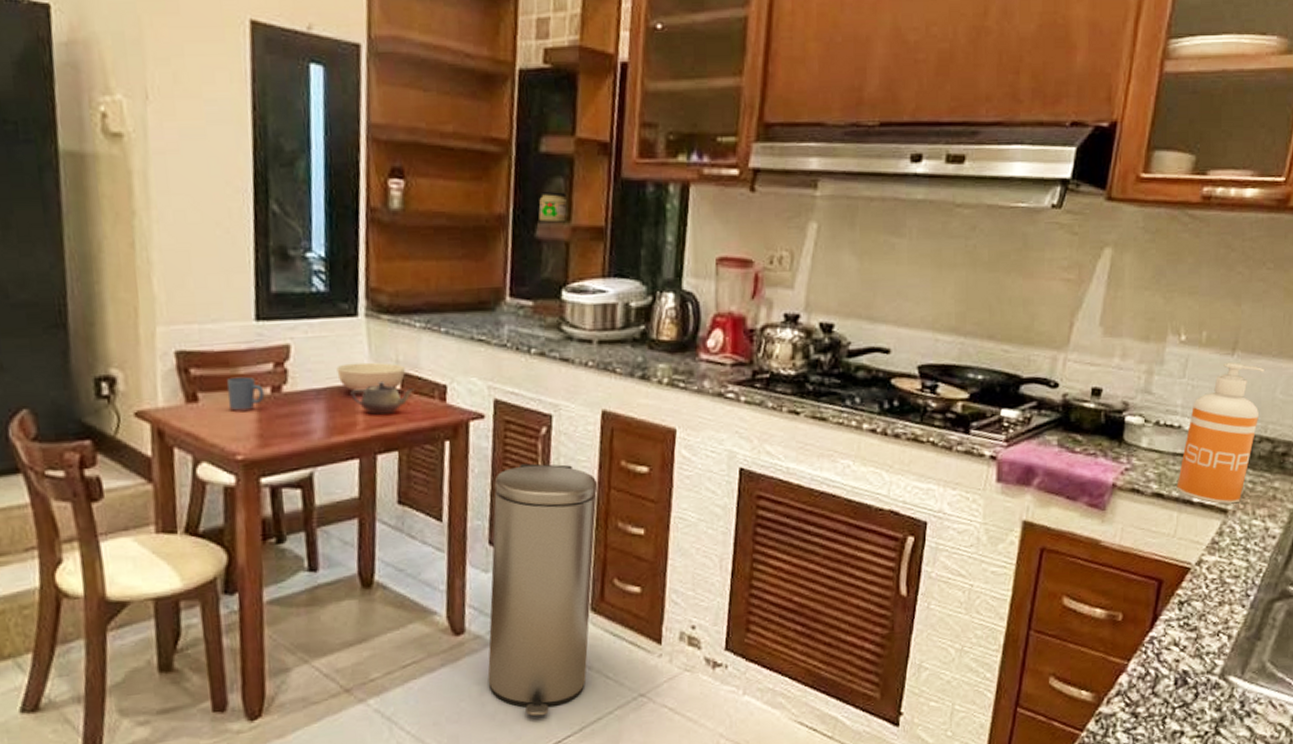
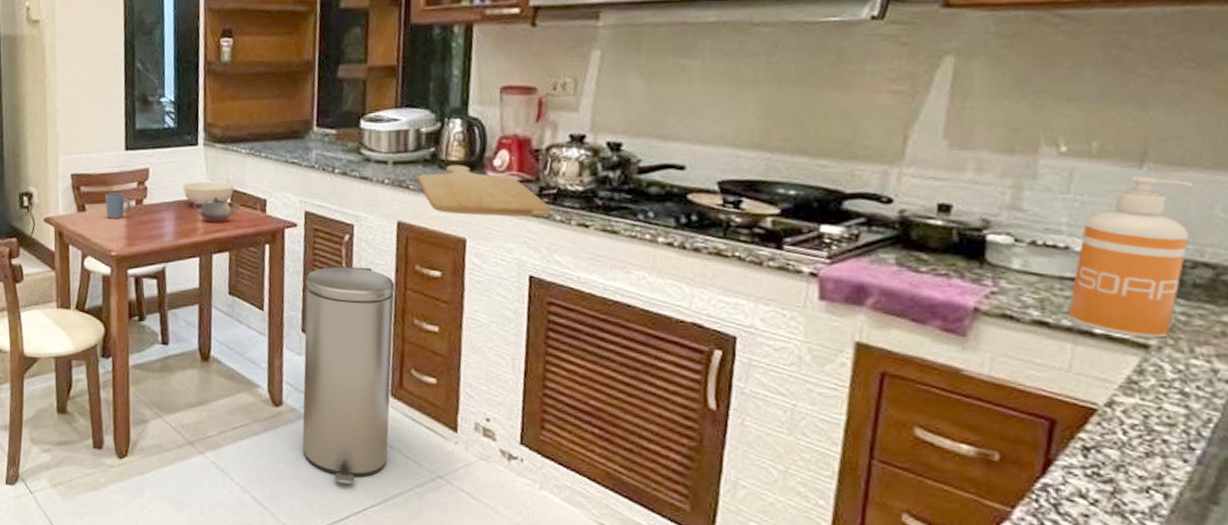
jar: present [538,191,567,223] -> none [339,39,364,65]
chopping board: none [625,345,763,404] -> present [417,165,550,217]

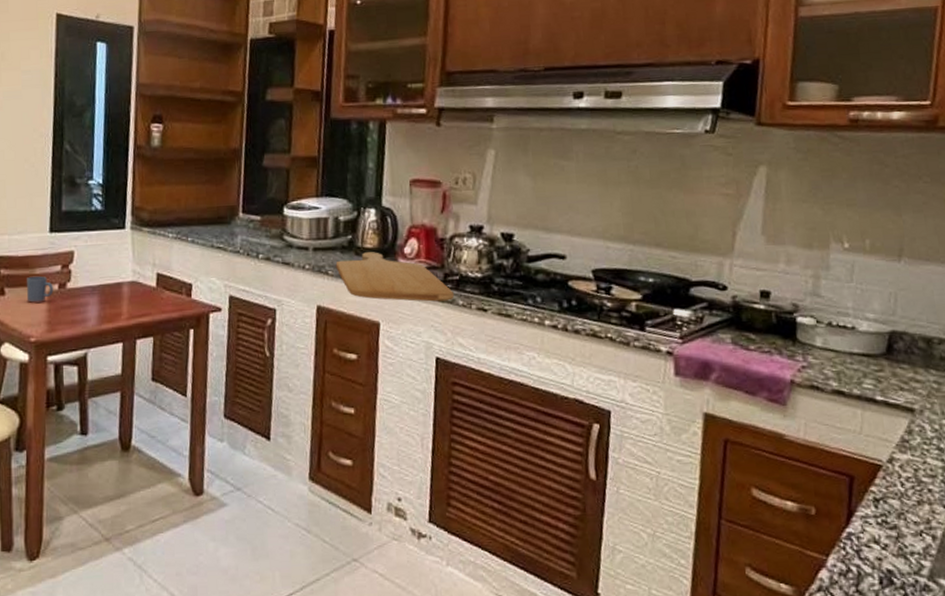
bowl: present [182,181,235,207] -> none [108,265,161,291]
teapot: present [193,195,241,223] -> none [118,280,167,307]
pedal bin: present [302,265,395,485] -> none [222,349,315,574]
soap dispenser: present [1067,175,1195,339] -> none [857,267,936,404]

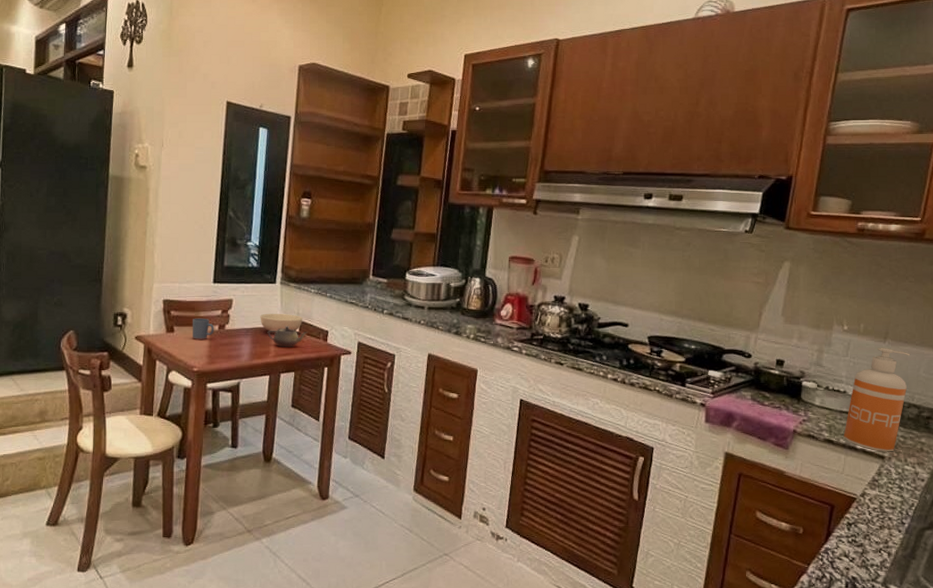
bowl: none [108,265,161,291] -> present [260,313,303,334]
teapot: none [118,280,167,307] -> present [267,325,308,347]
chopping board: present [335,252,454,302] -> none [445,313,538,355]
soap dispenser: none [857,267,936,404] -> present [843,347,911,452]

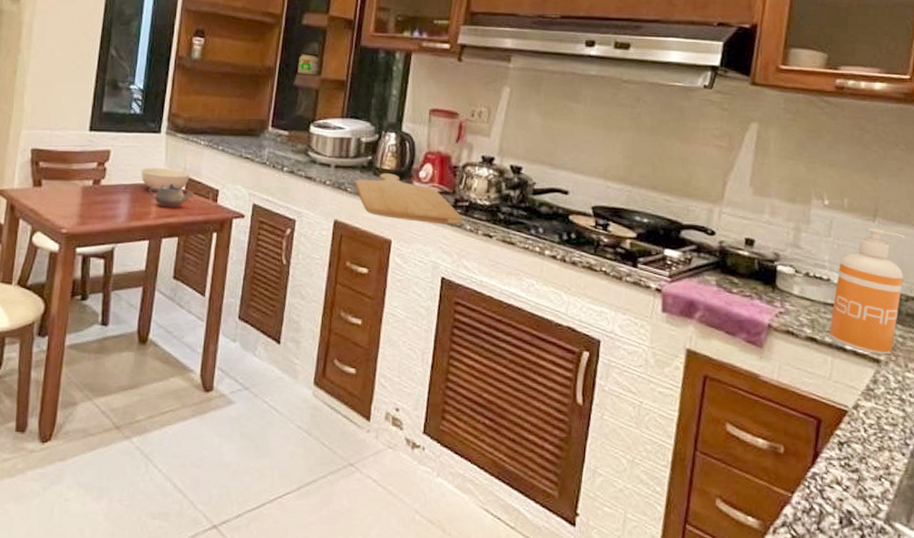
mug: present [192,318,214,339] -> none [62,170,88,196]
jar: none [394,209,412,230] -> present [298,52,319,75]
chopping board: none [445,313,538,355] -> present [355,173,462,225]

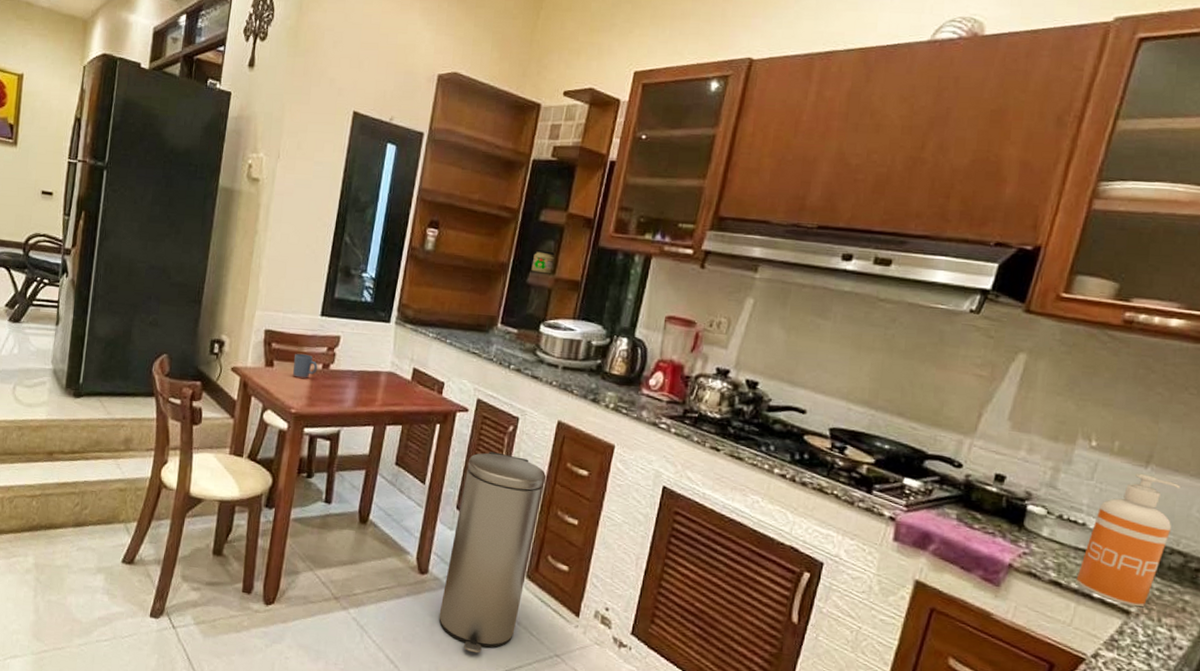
mug: none [62,170,88,196] -> present [292,353,318,378]
bowl: present [141,167,191,192] -> none [369,355,418,380]
teapot: present [148,182,195,208] -> none [375,371,421,397]
pedal bin: none [227,257,327,472] -> present [439,451,547,654]
chopping board: present [355,173,462,225] -> none [581,378,690,436]

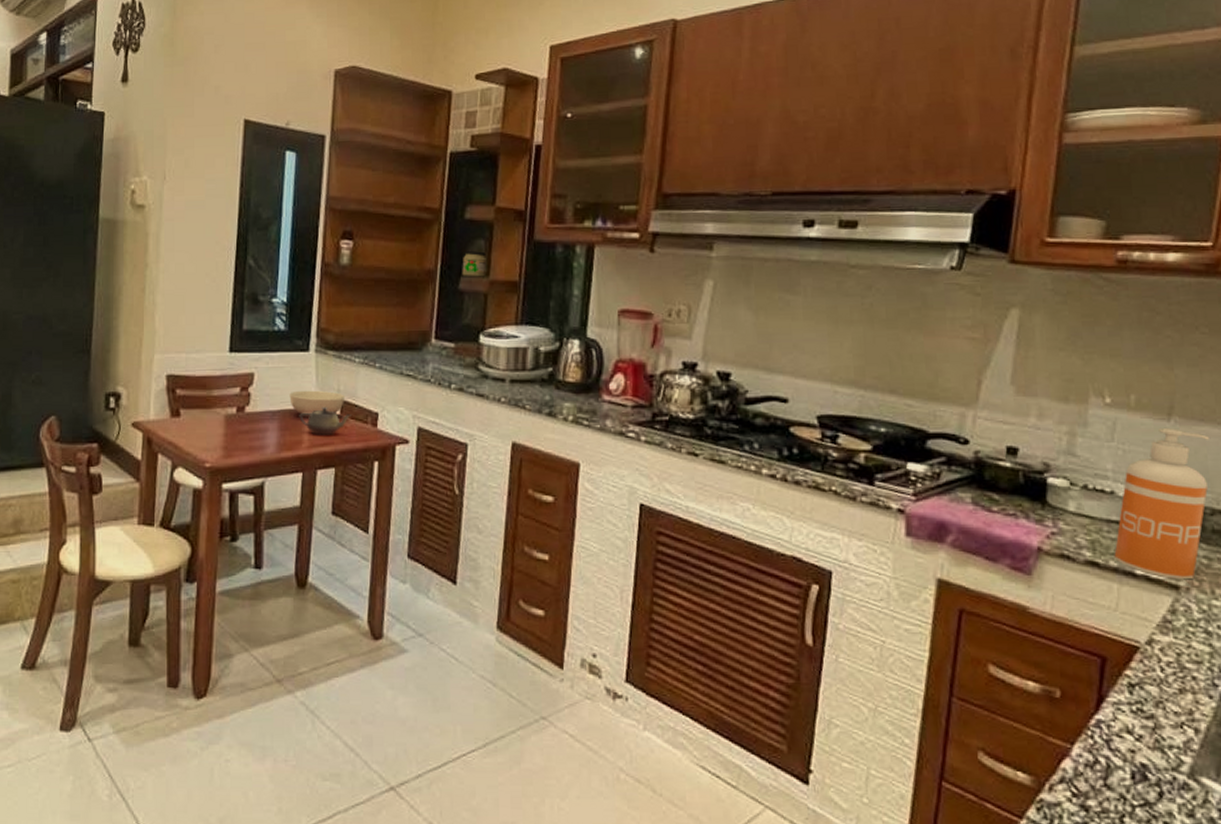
mug: present [292,353,318,378] -> none [202,397,231,426]
bowl: none [369,355,418,380] -> present [289,390,346,418]
teapot: none [375,371,421,397] -> present [299,406,351,435]
pedal bin: present [439,451,547,654] -> none [401,486,507,727]

